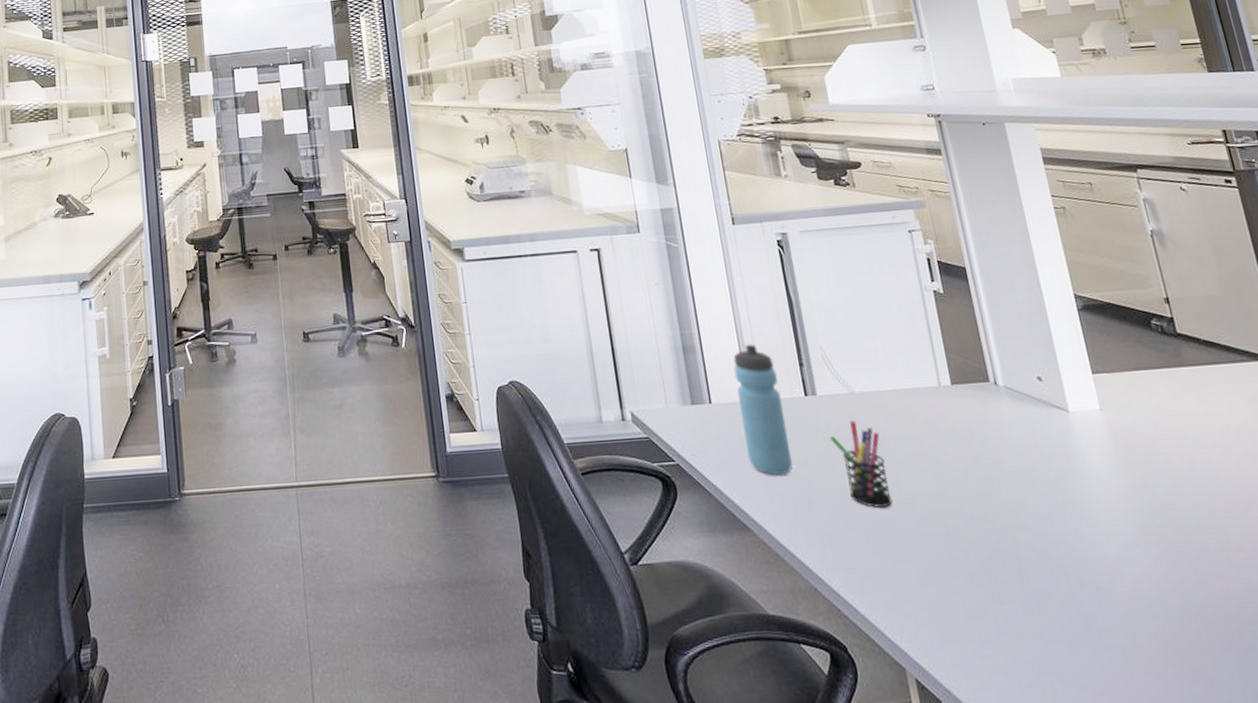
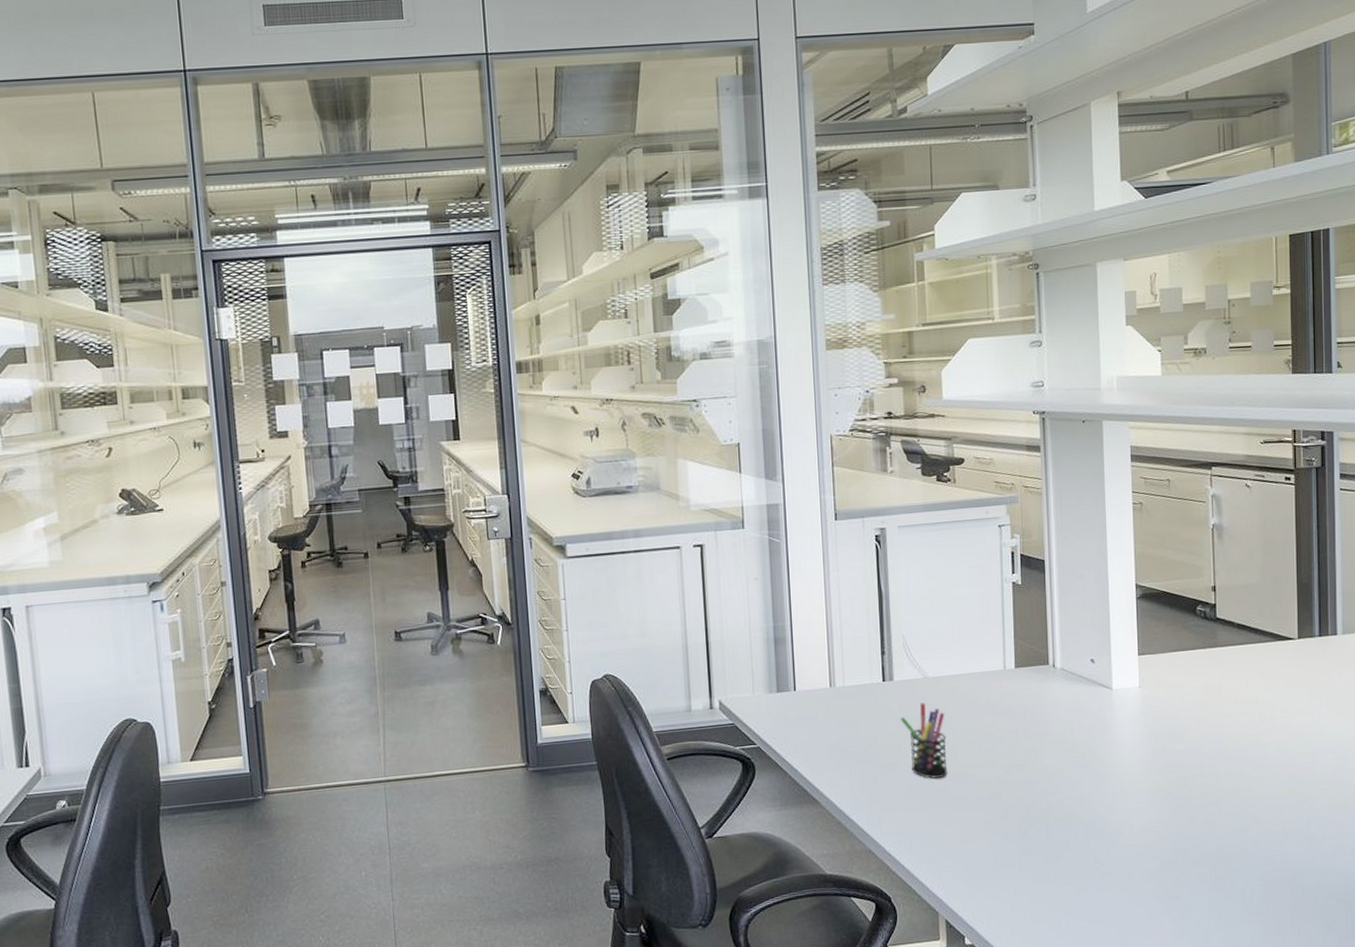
water bottle: present [733,344,793,476] -> none [820,634,864,754]

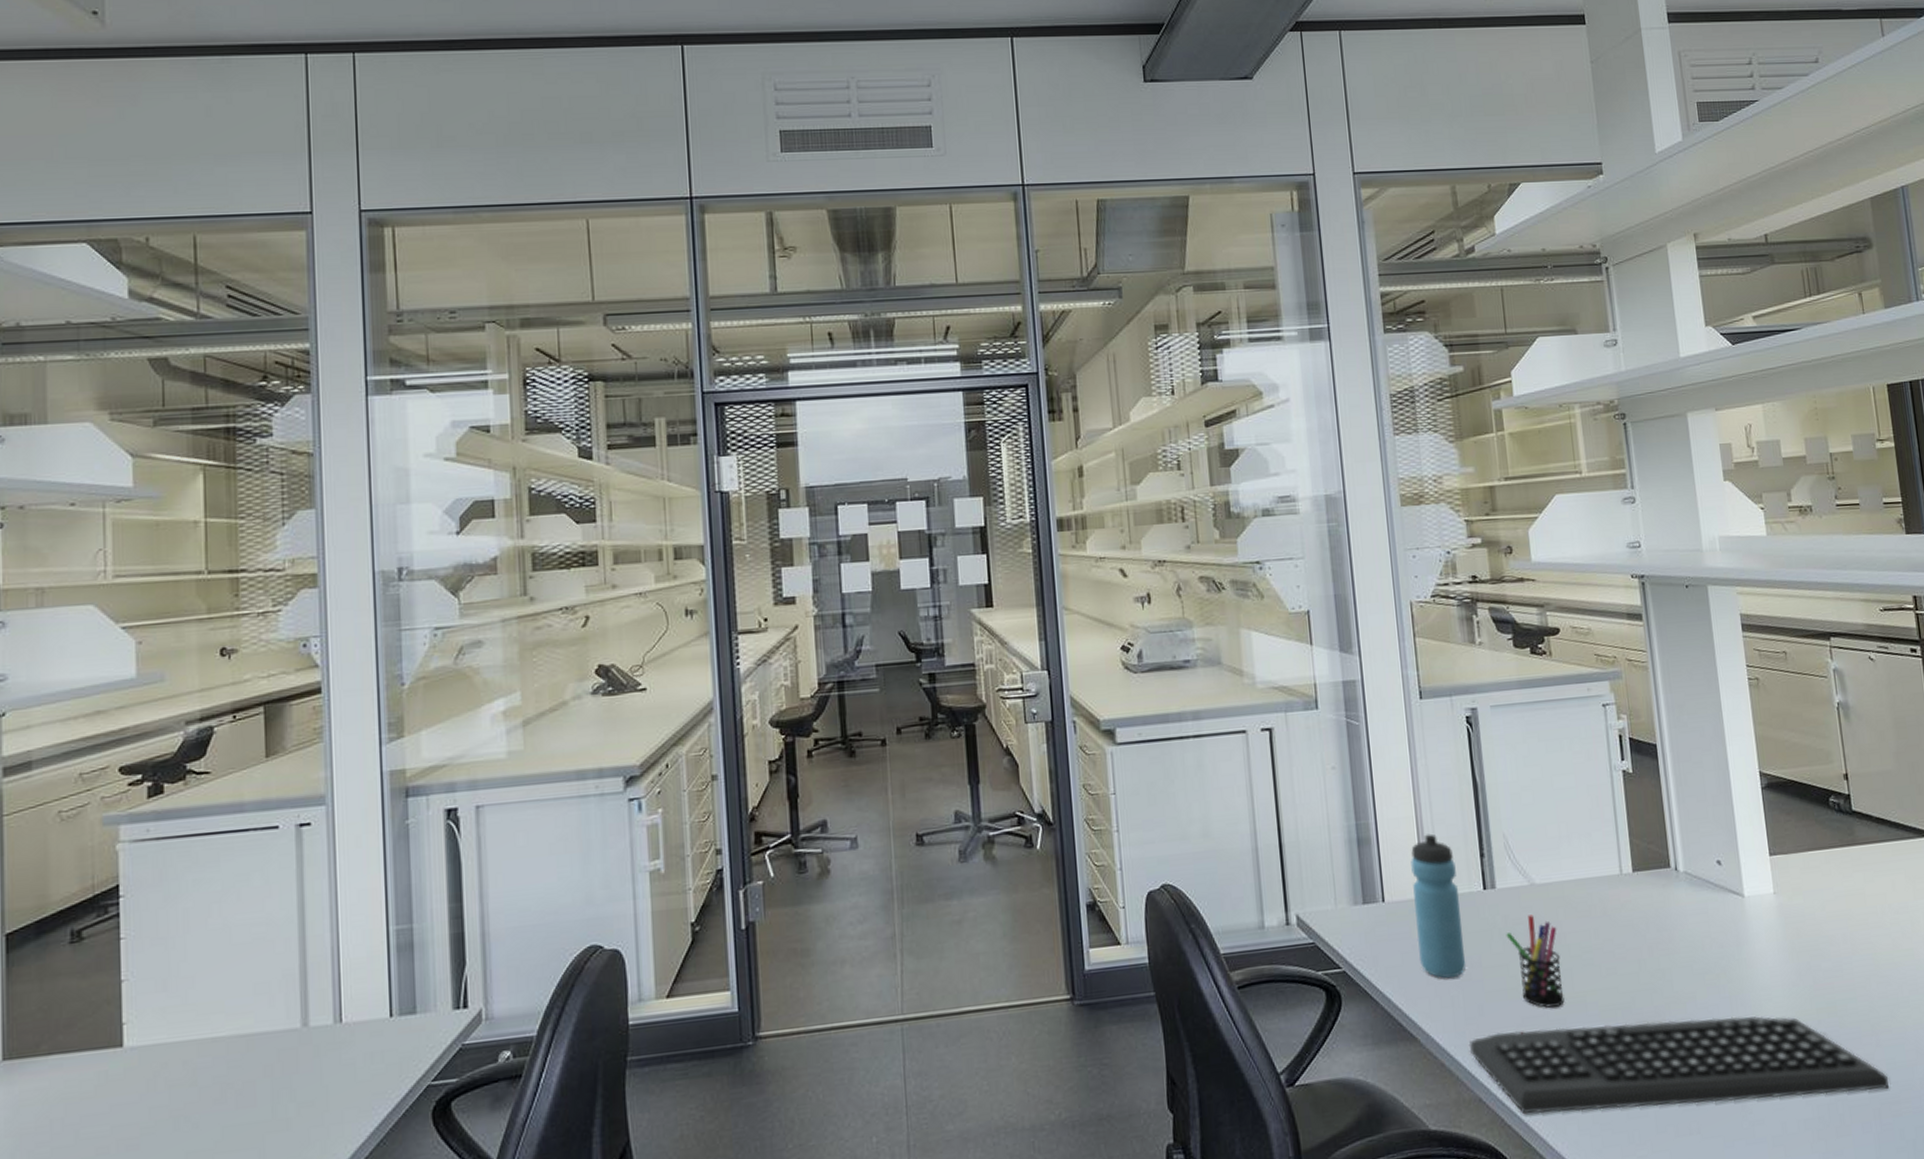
water bottle: none [820,634,864,754] -> present [1411,833,1466,979]
keyboard: none [862,787,1225,864] -> present [1468,1016,1889,1115]

